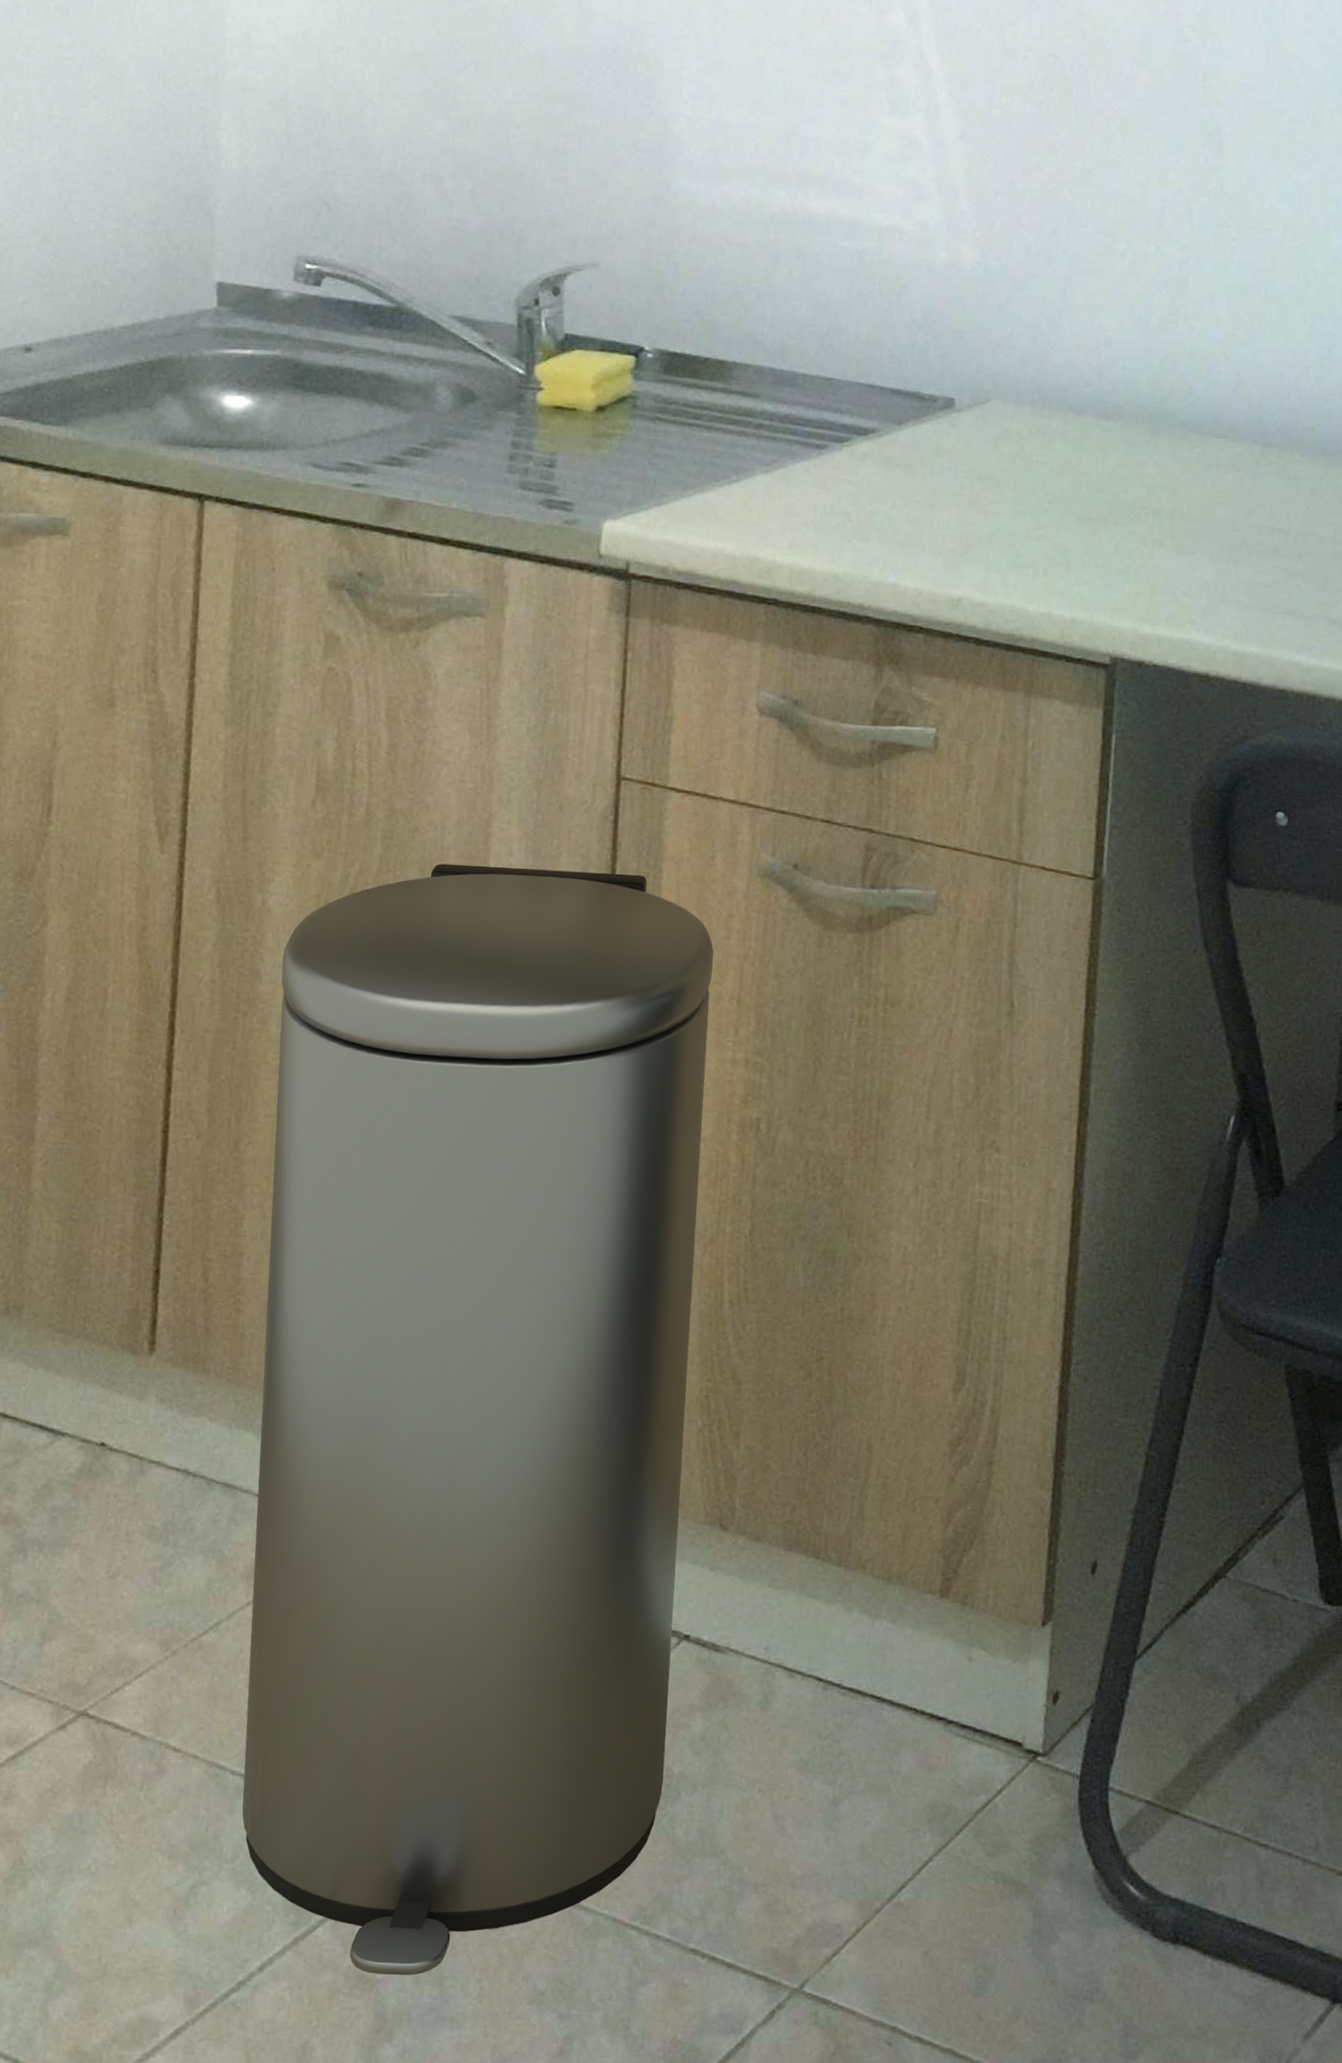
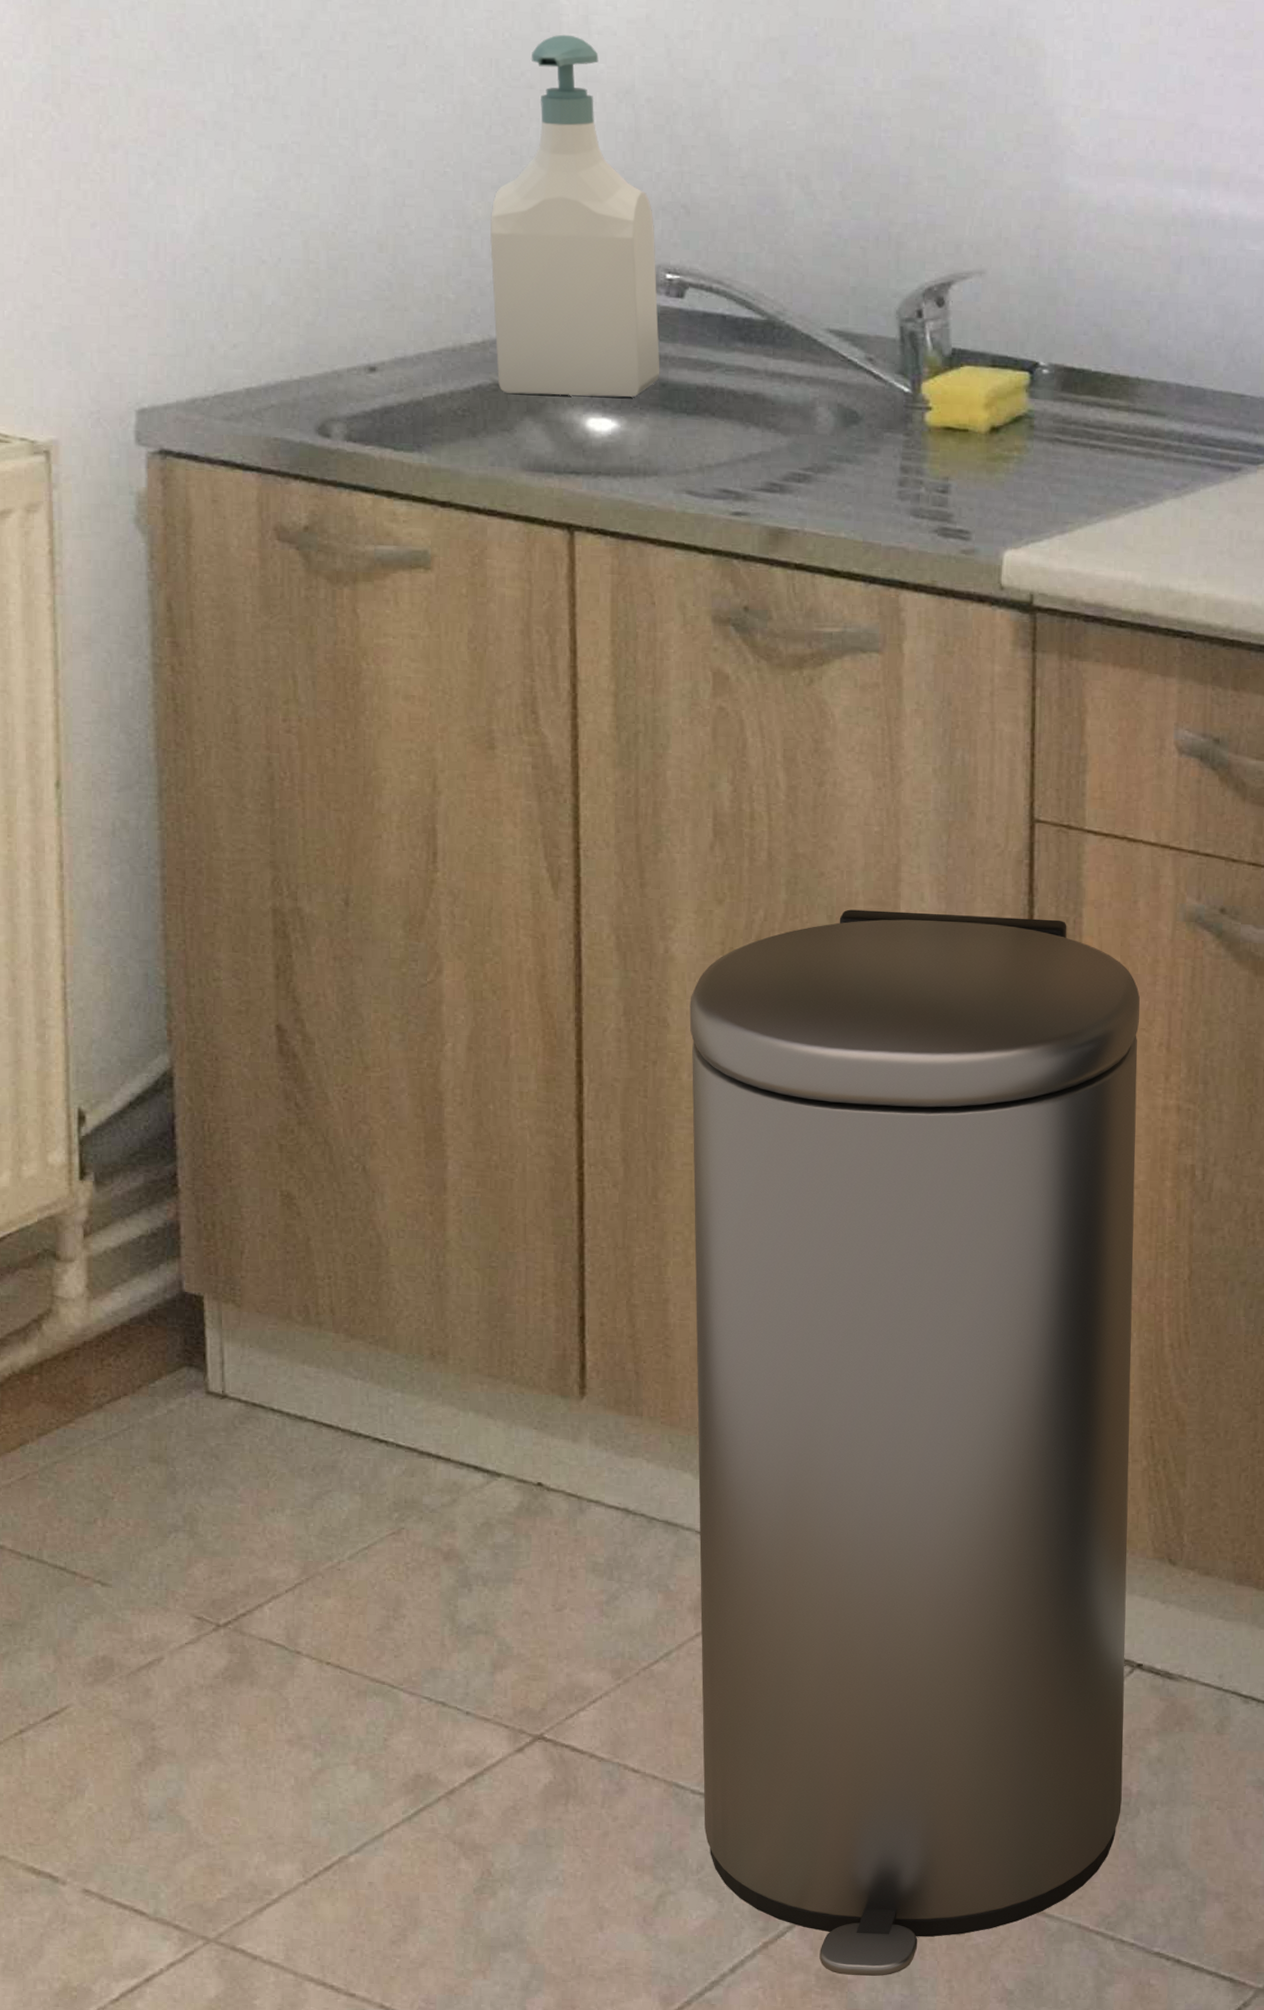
soap bottle: none [143,48,298,376] -> present [490,34,660,397]

